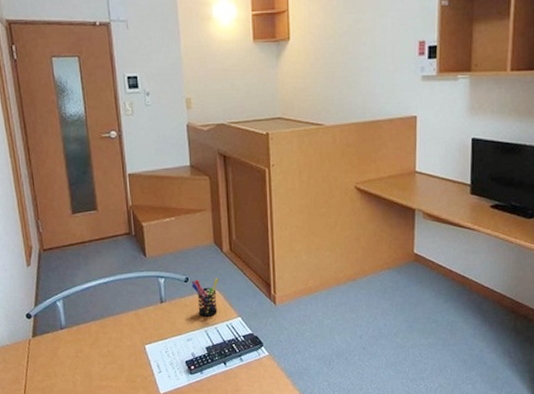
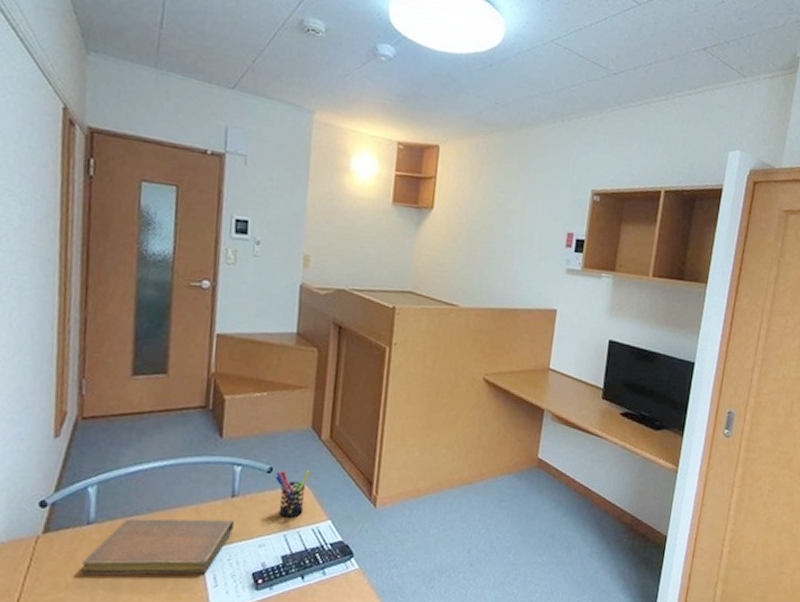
notebook: none [62,321,166,366] -> present [81,518,234,575]

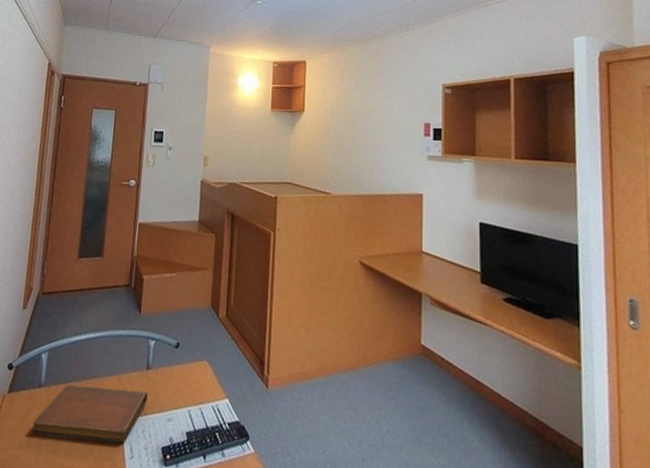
pen holder: present [275,471,311,518] -> none [181,346,211,394]

